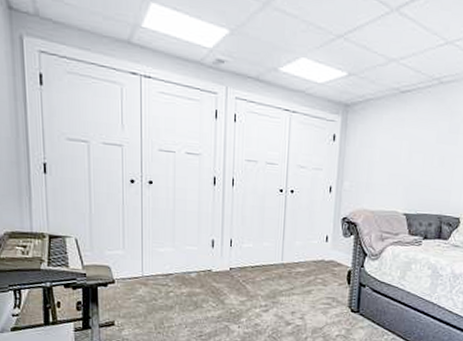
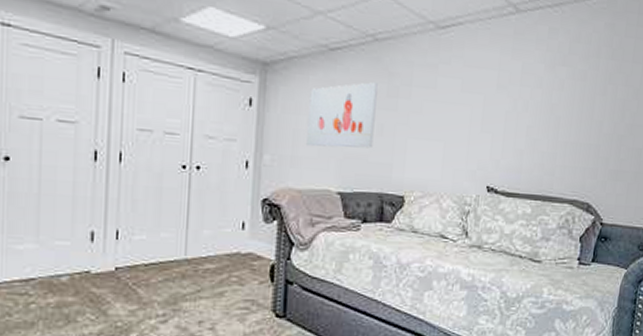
wall art: none [379,120,443,177] -> present [306,82,379,149]

